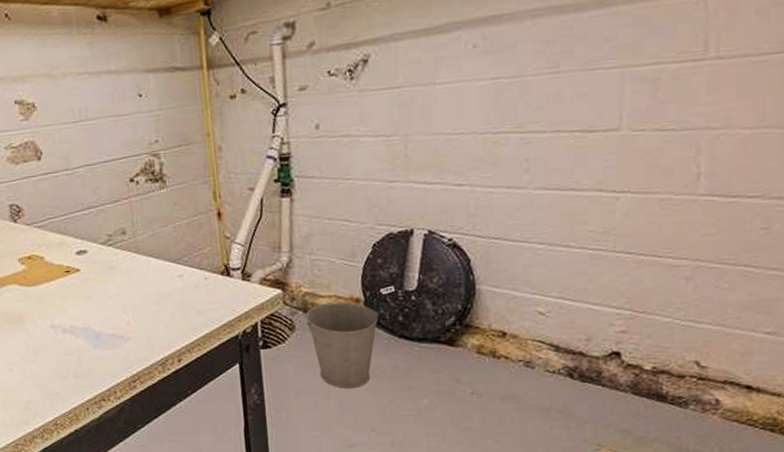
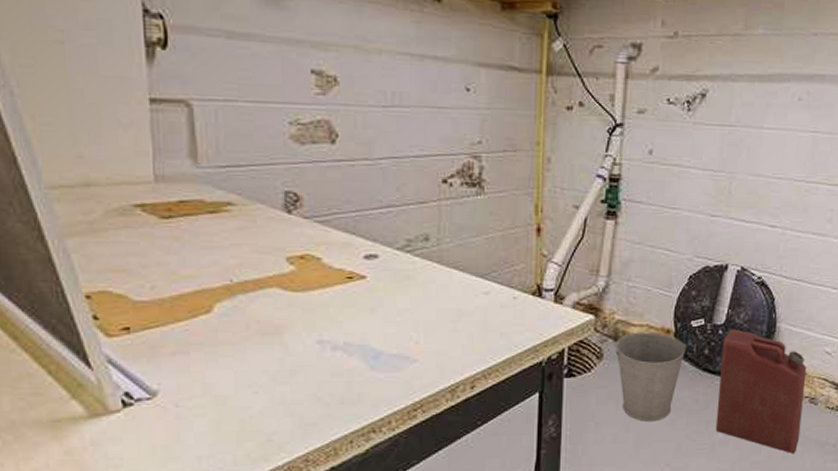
jerry can: none [417,294,518,420] -> present [715,329,807,454]

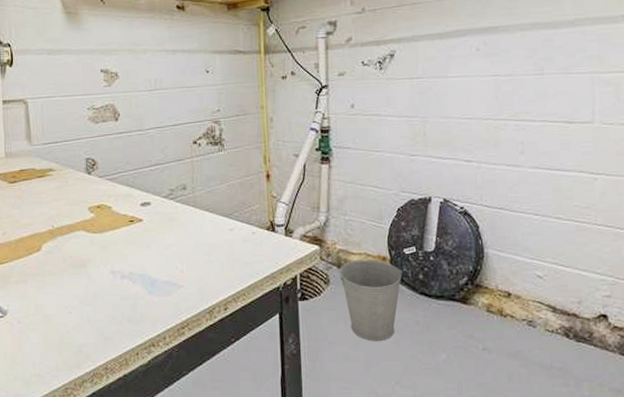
jerry can: present [715,329,807,454] -> none [435,255,523,377]

